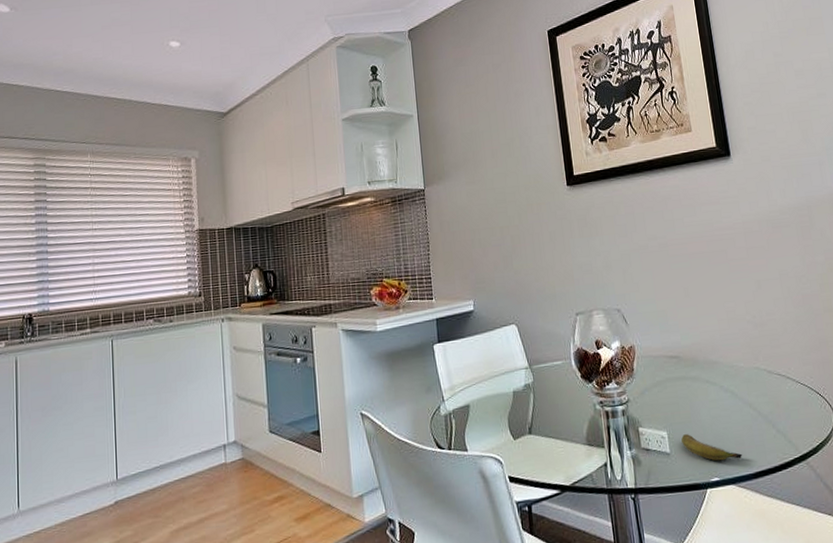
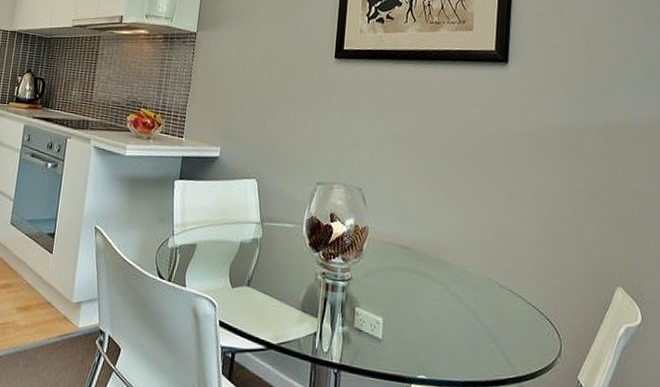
banana: present [681,434,743,461] -> none [396,325,455,364]

